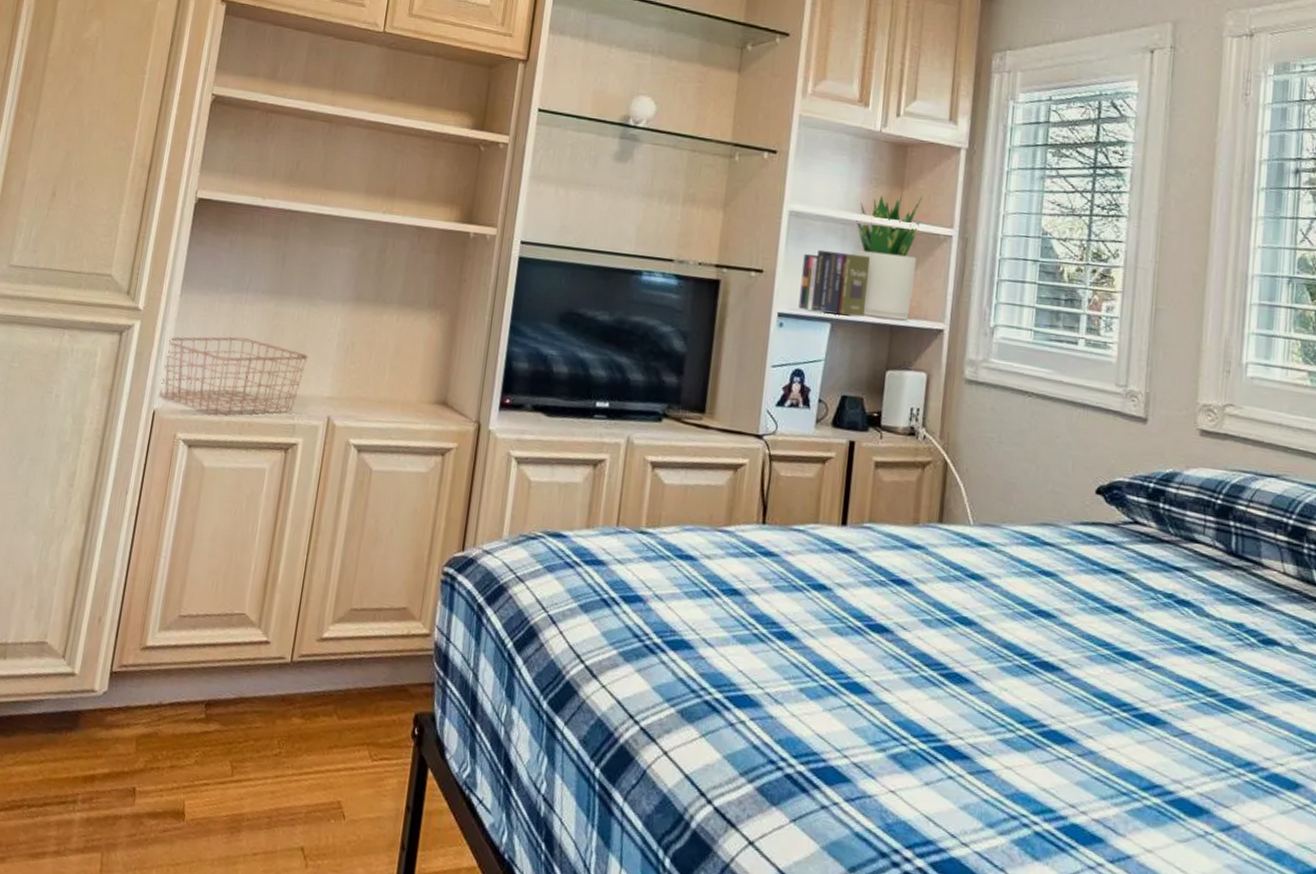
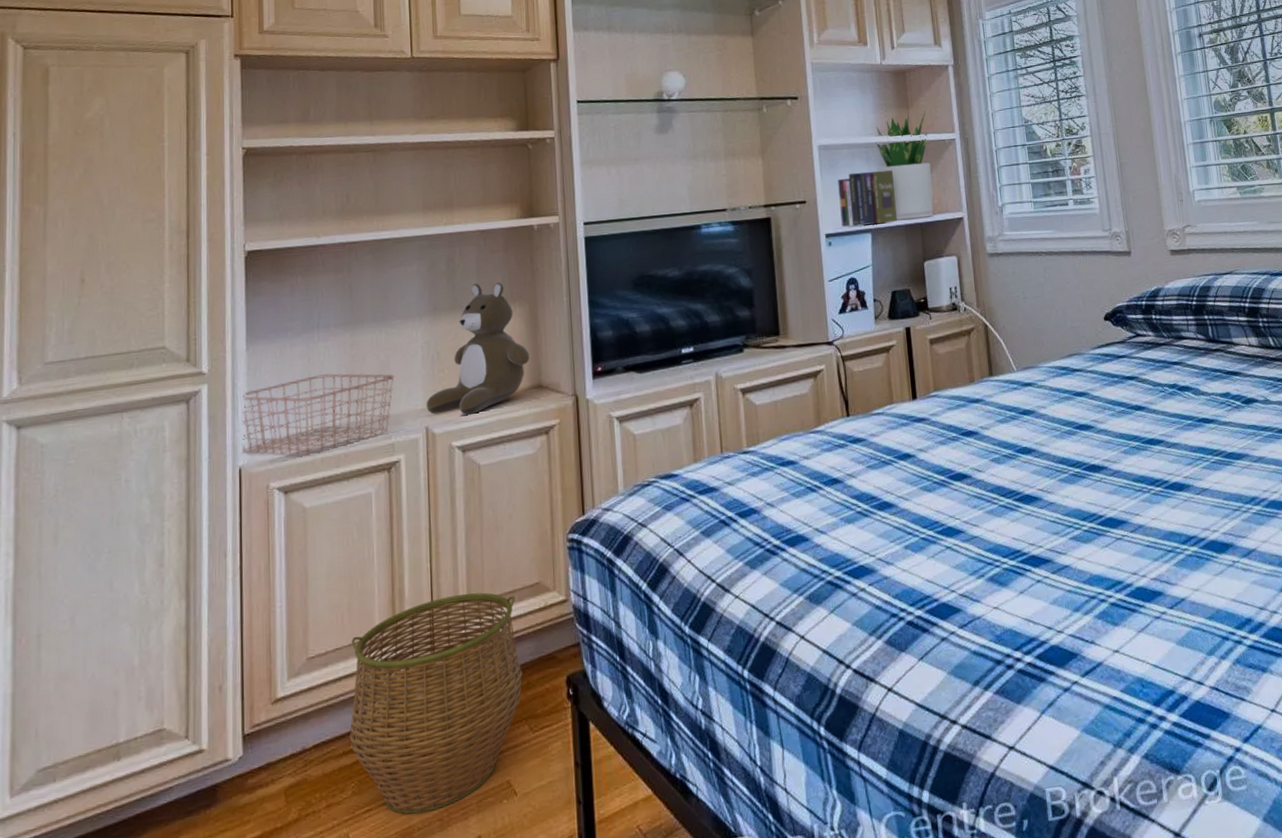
basket: none [202,594,381,806] -> present [350,592,523,814]
teddy bear: none [332,280,441,416] -> present [426,282,530,416]

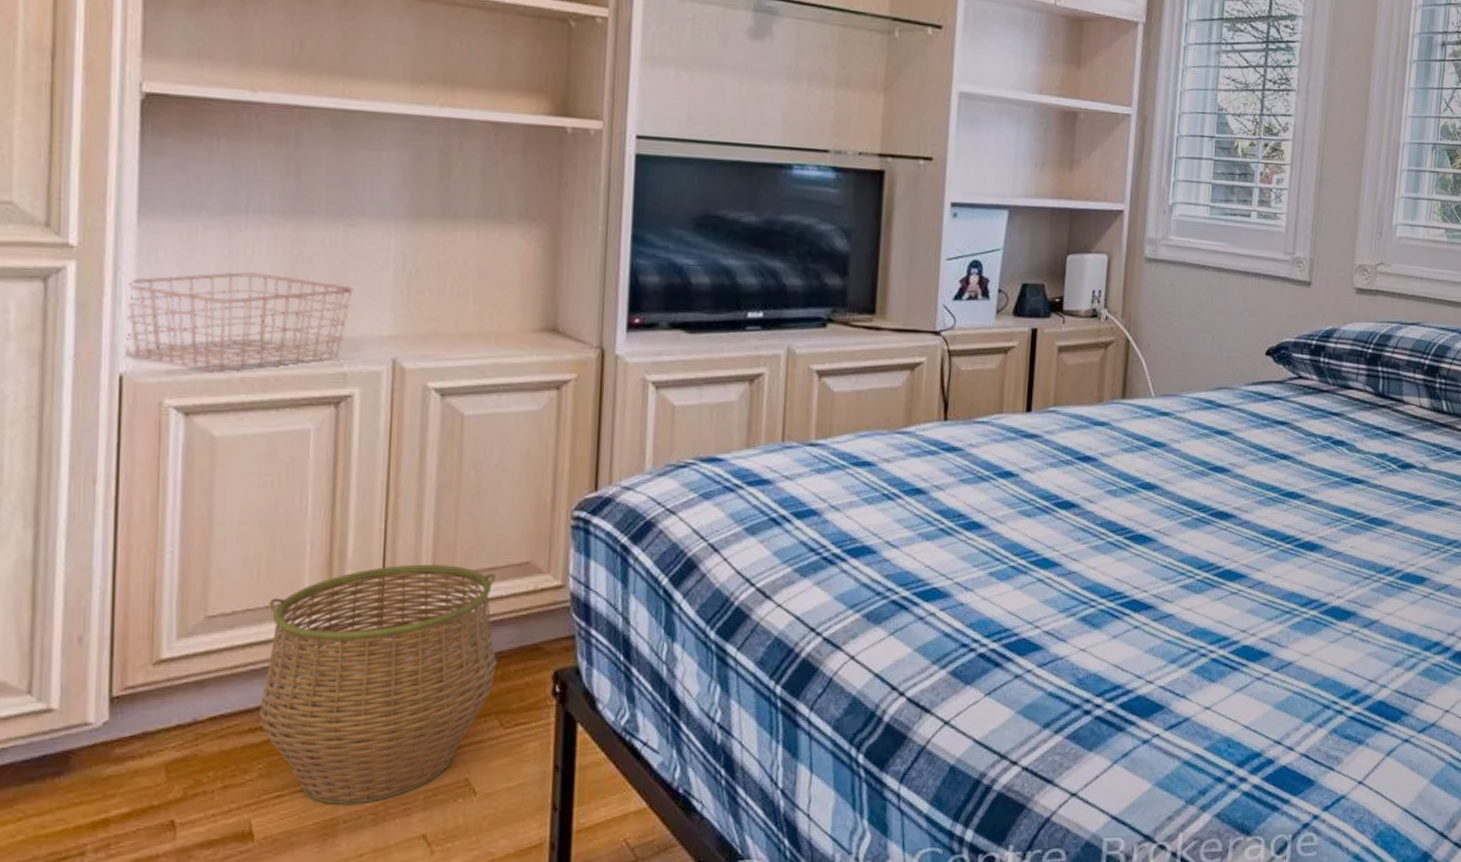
teddy bear: present [426,282,530,416] -> none [395,188,545,353]
books: present [838,170,897,227] -> none [973,133,1047,202]
planter: present [875,111,934,220] -> none [1029,71,1100,203]

